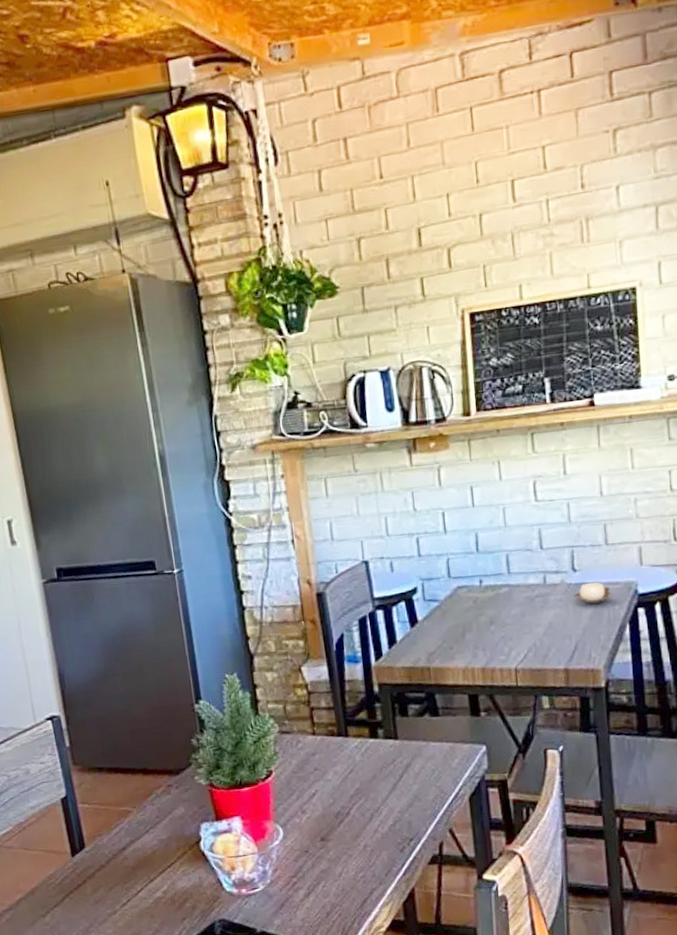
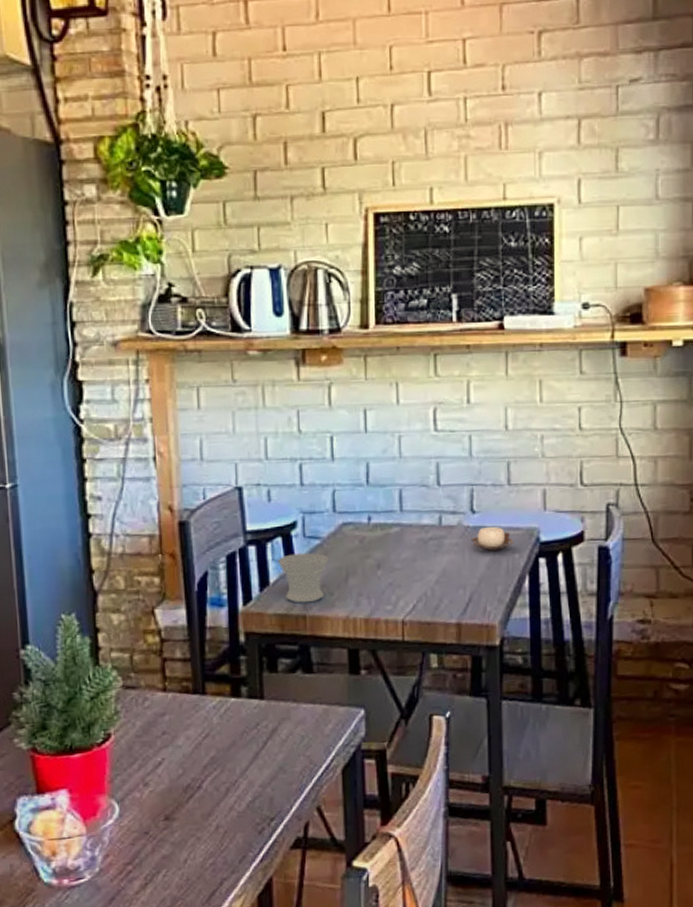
cup: none [402,613,447,657] -> present [277,553,328,603]

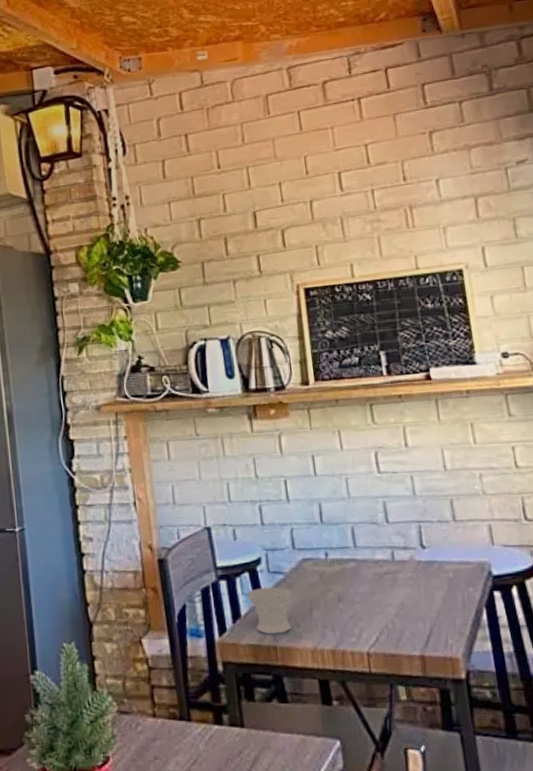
cup: present [470,527,514,551] -> none [424,561,467,585]

